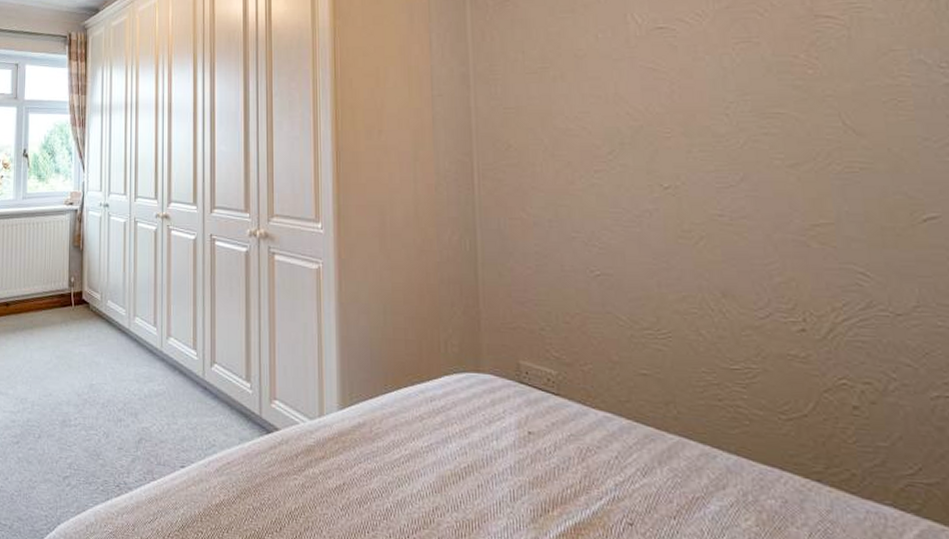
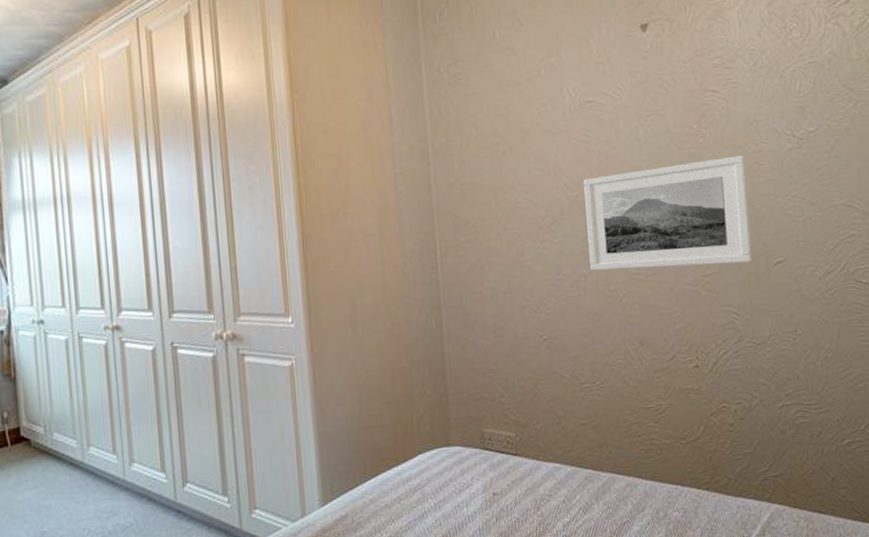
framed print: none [650,90,887,216] -> present [584,155,752,271]

